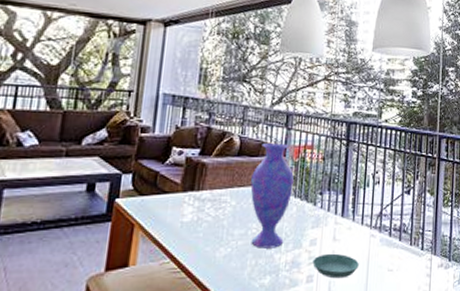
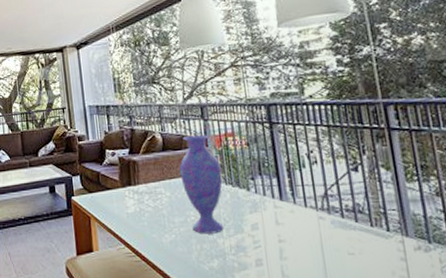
saucer: present [312,253,359,279] -> none [258,237,312,262]

